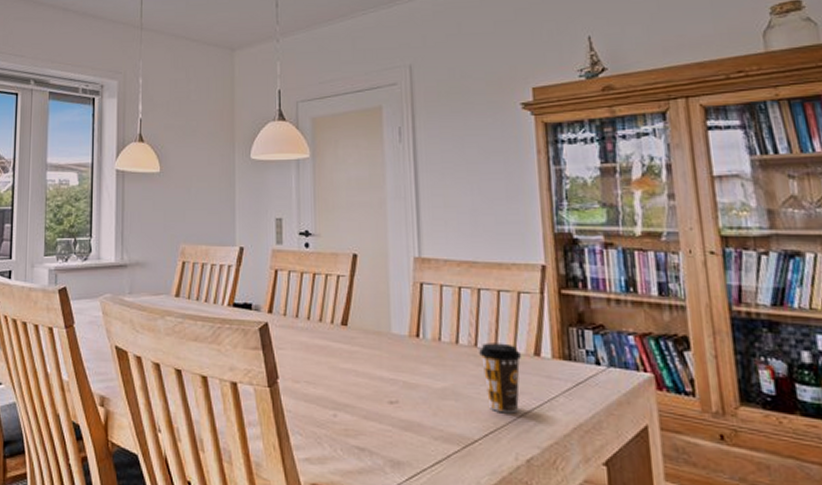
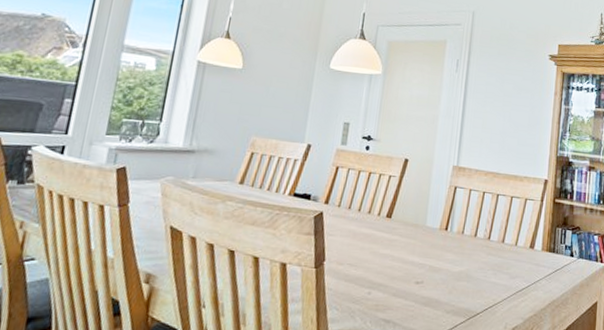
coffee cup: present [479,343,521,414] -> none [491,237,520,292]

